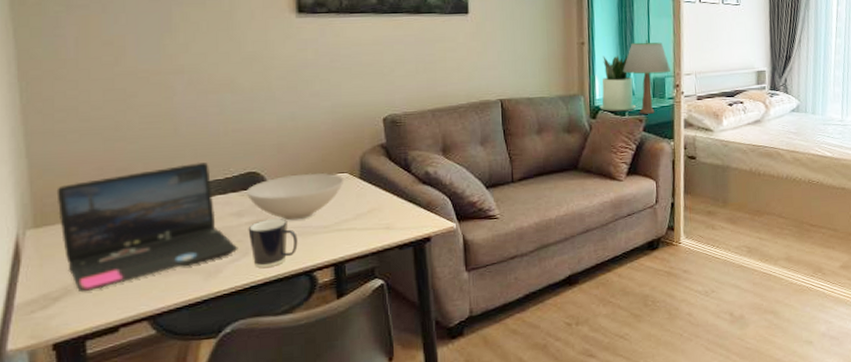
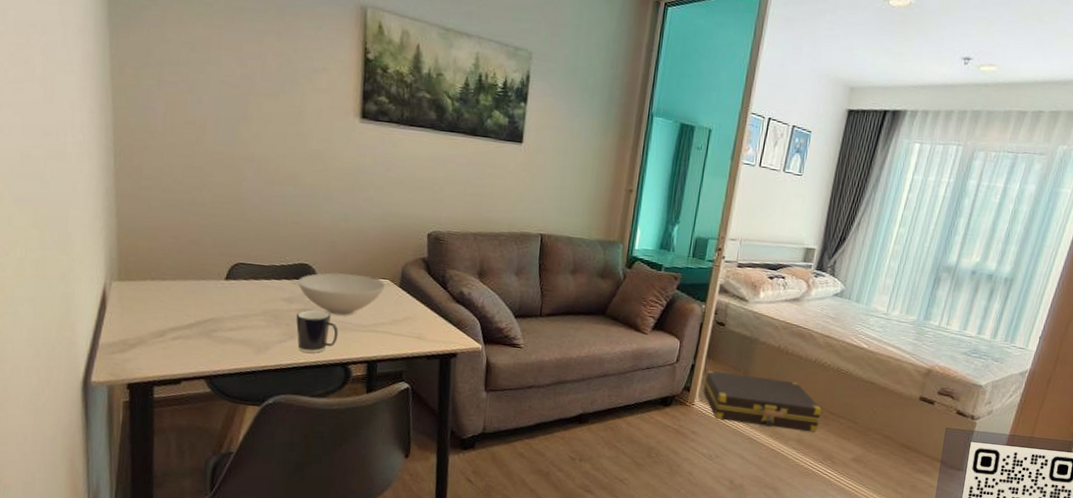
laptop: present [56,162,238,293] -> none [138,246,286,345]
planter: present [599,55,637,112] -> none [637,207,675,267]
table lamp: present [623,39,671,114] -> none [666,197,717,274]
suitcase: none [686,201,803,253] -> present [703,370,822,432]

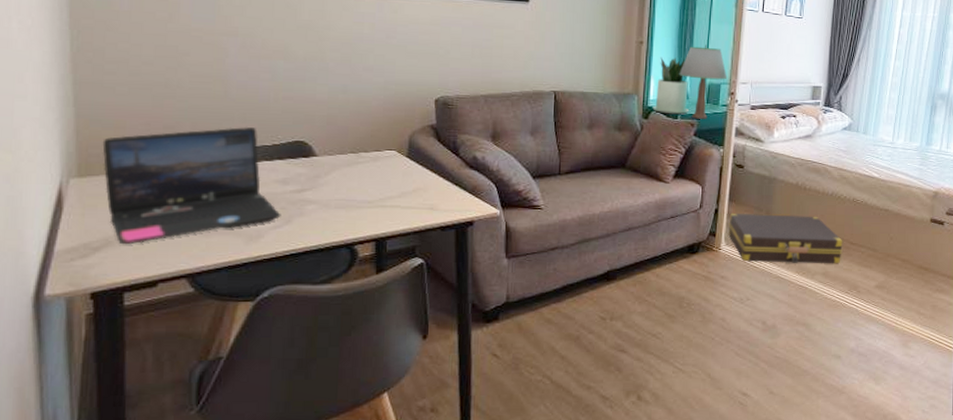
laptop: none [138,246,286,345] -> present [102,126,281,245]
mug: present [296,310,338,353] -> none [292,190,341,236]
bowl: present [297,272,385,316] -> none [292,147,391,193]
planter: none [637,207,675,267] -> present [652,57,690,115]
table lamp: none [666,197,717,274] -> present [679,44,728,119]

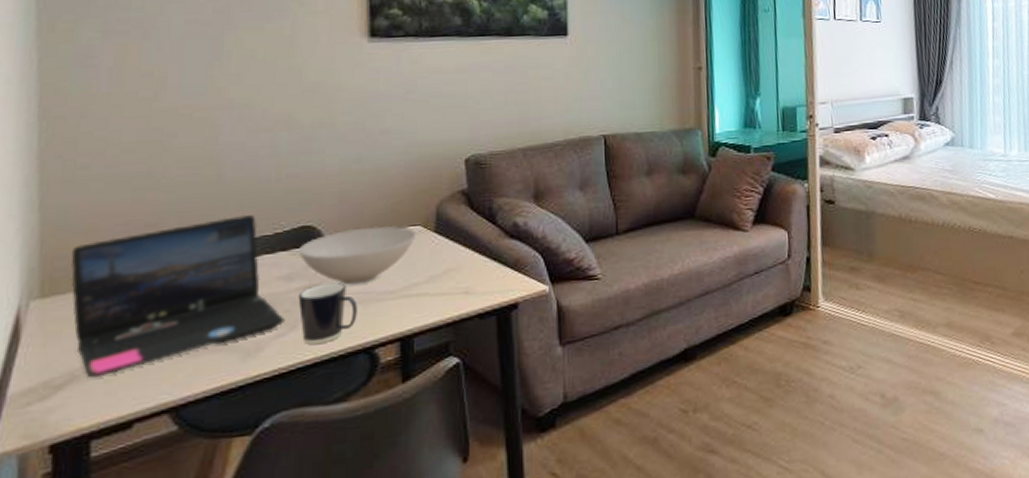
bowl: none [292,147,391,193] -> present [298,226,415,285]
mug: none [292,190,341,236] -> present [298,283,358,344]
planter: present [652,57,690,115] -> none [720,81,764,149]
table lamp: present [679,44,728,119] -> none [747,63,803,151]
suitcase: present [728,213,843,263] -> none [825,253,966,319]

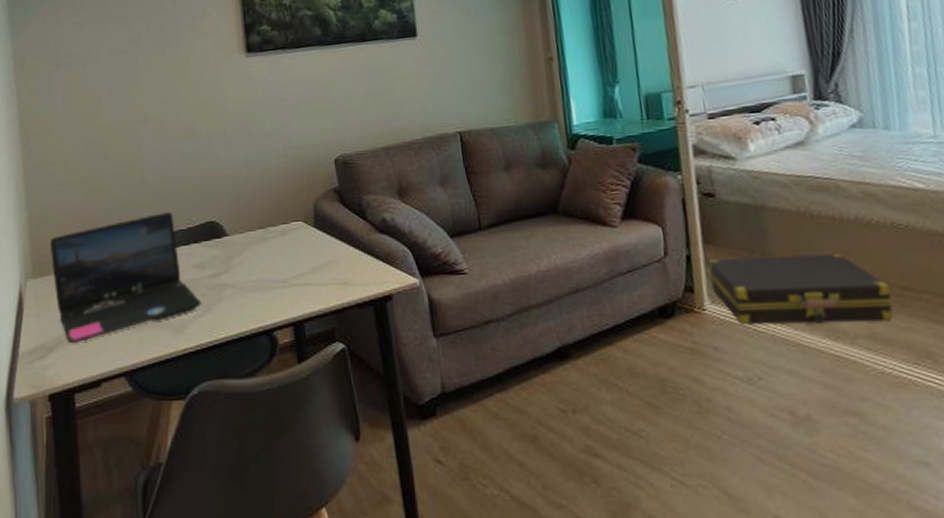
bowl: present [298,226,415,285] -> none [206,221,298,274]
mug: present [298,283,358,344] -> none [210,272,257,325]
suitcase: none [825,253,966,319] -> present [709,253,894,324]

